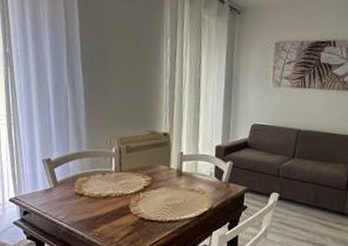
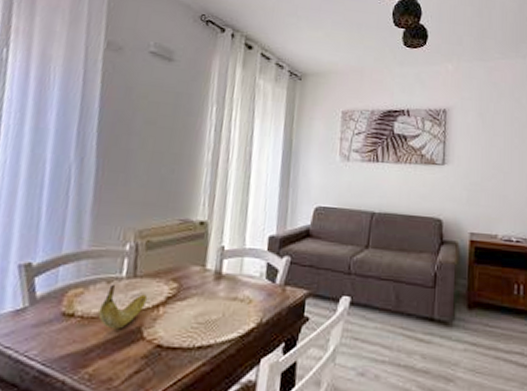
fruit: none [99,175,131,206] -> present [98,284,148,329]

